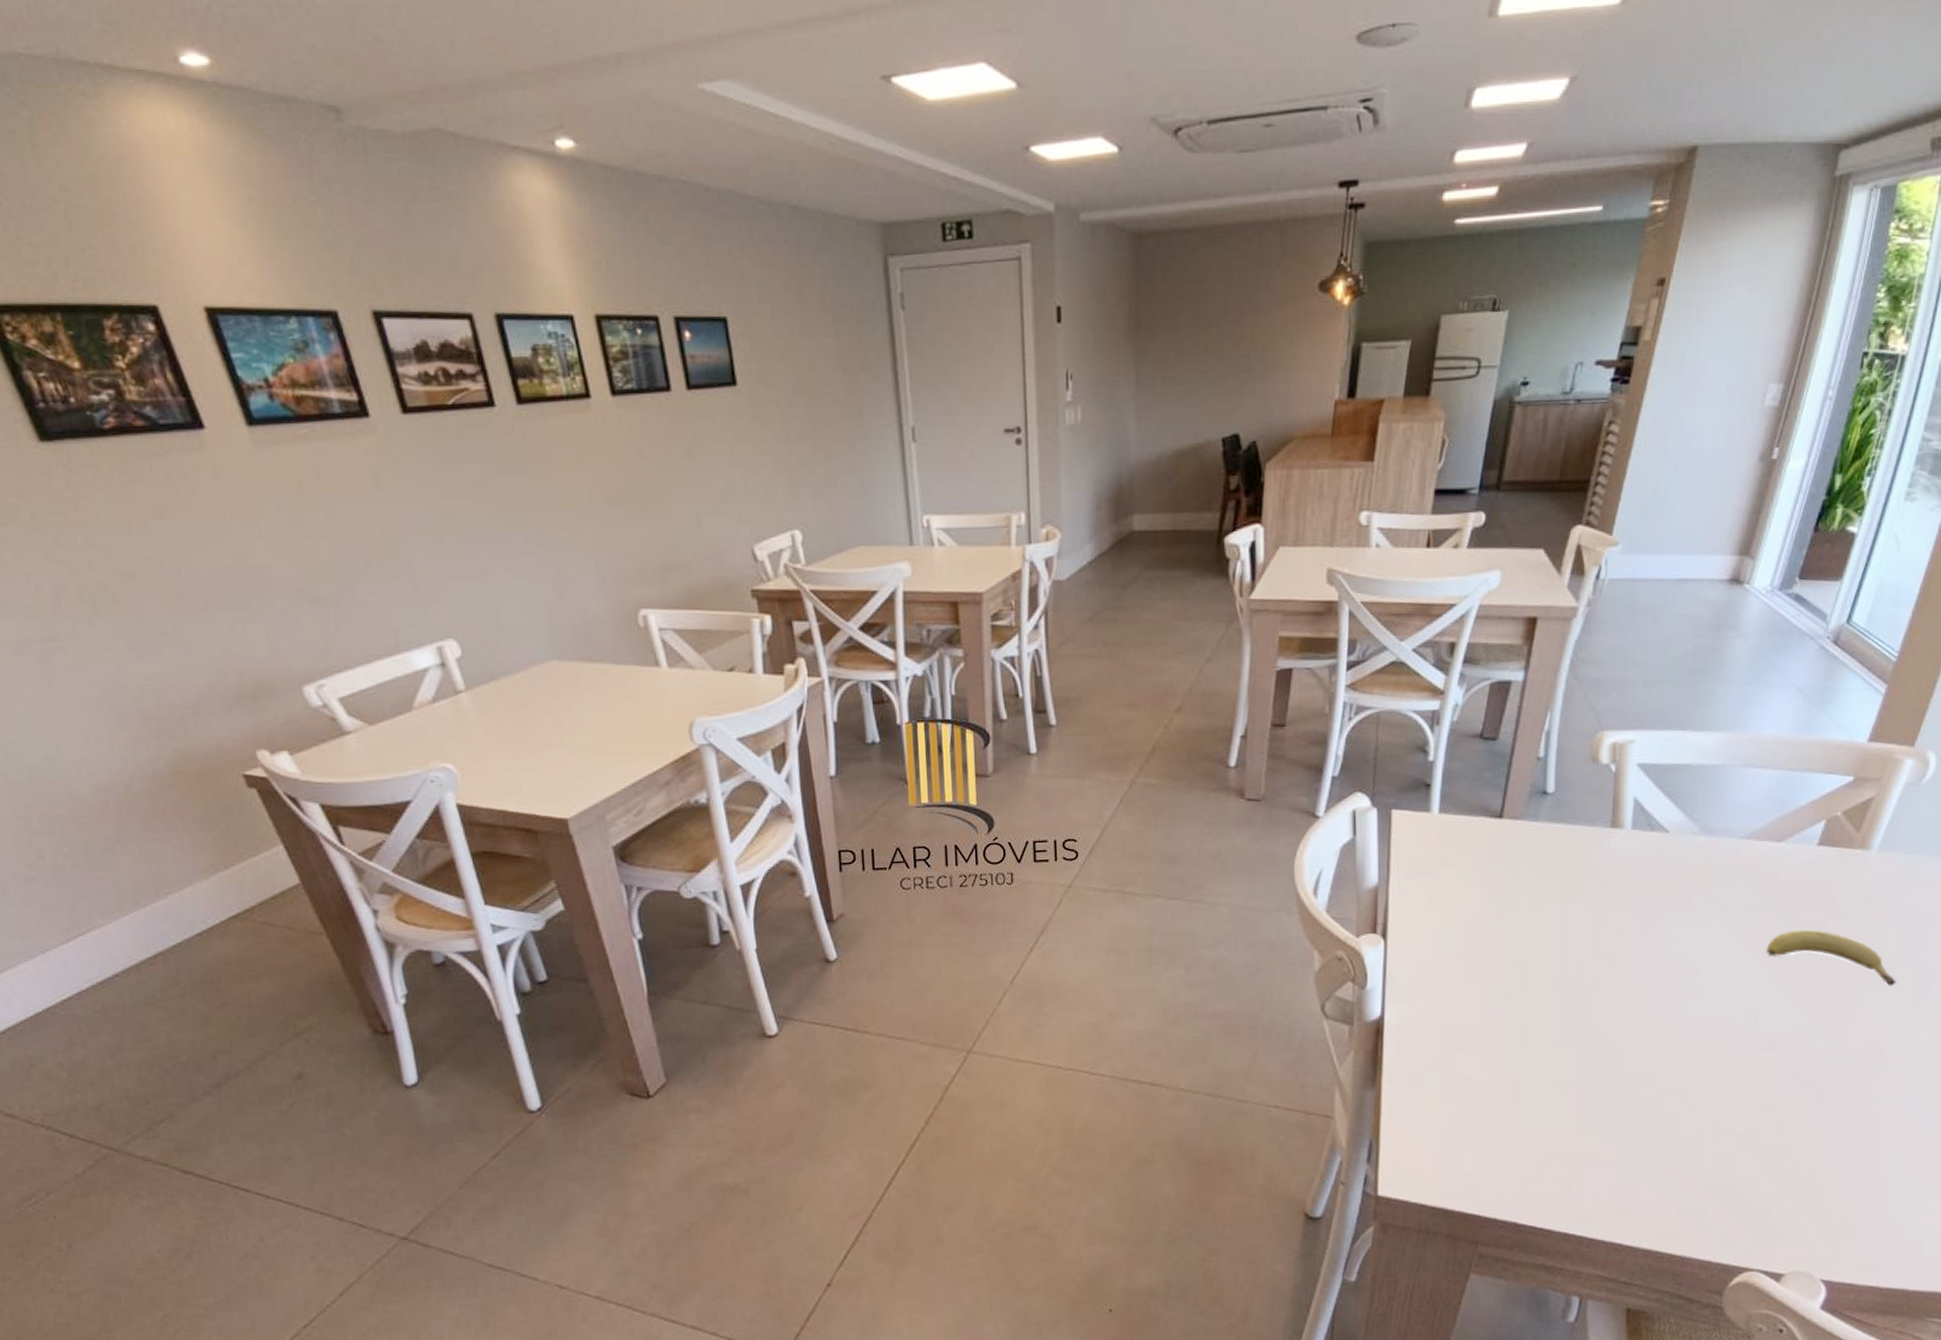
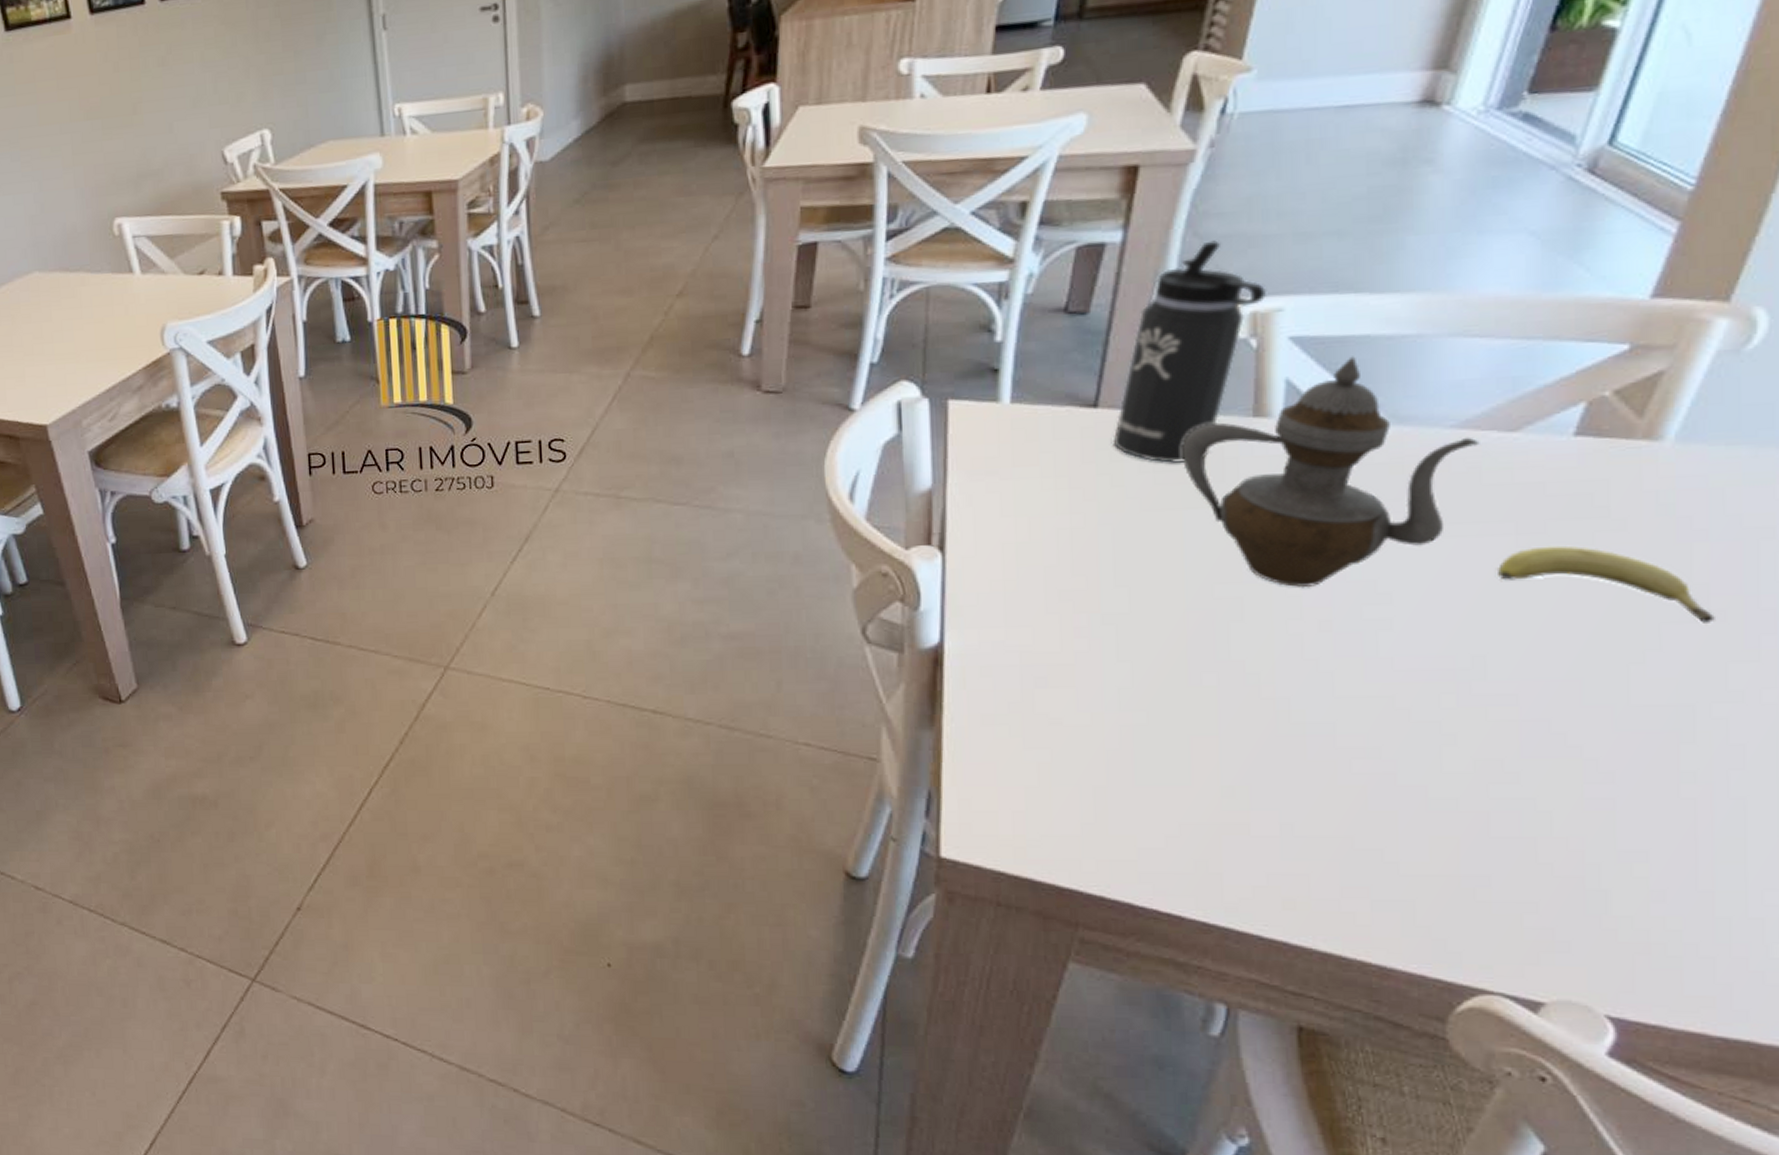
thermos bottle: none [1512,683,1624,865] -> present [1112,240,1267,463]
teapot: none [1562,780,1759,965] -> present [1182,356,1480,588]

